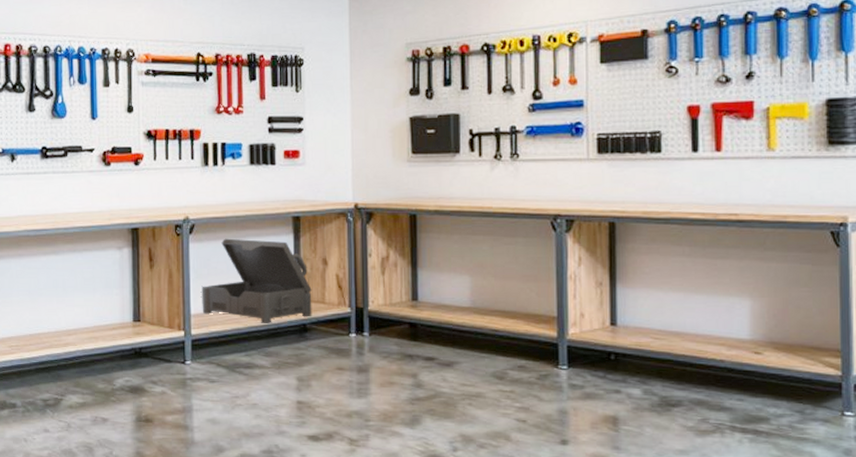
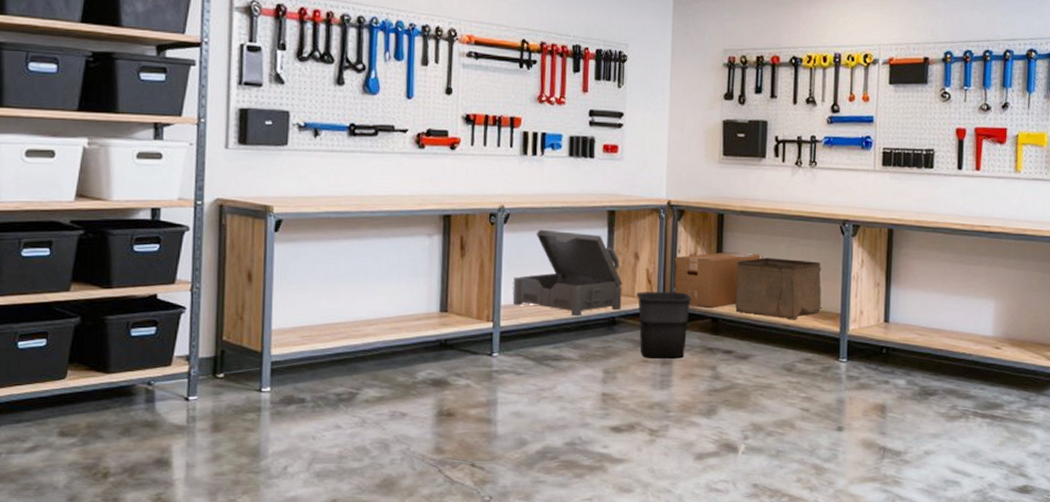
waste bin: none [327,298,386,366] -> present [637,292,692,359]
box: none [365,254,463,313] -> present [674,252,763,308]
storage bin: none [434,258,533,324] -> present [735,257,822,320]

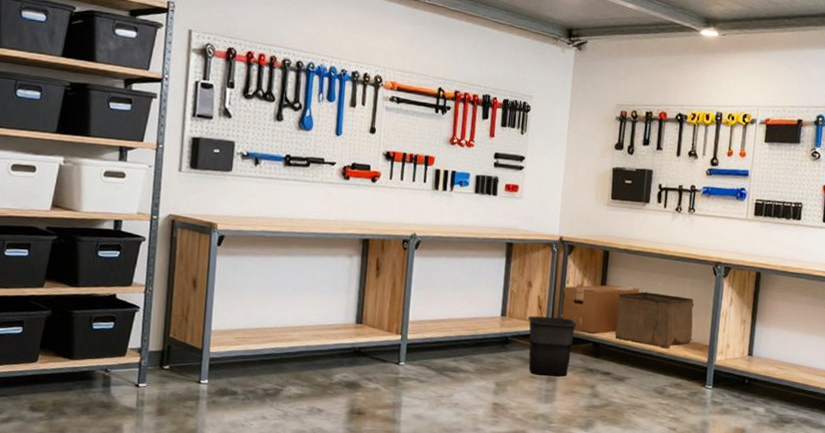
tool box: present [512,229,623,316] -> none [419,256,516,334]

